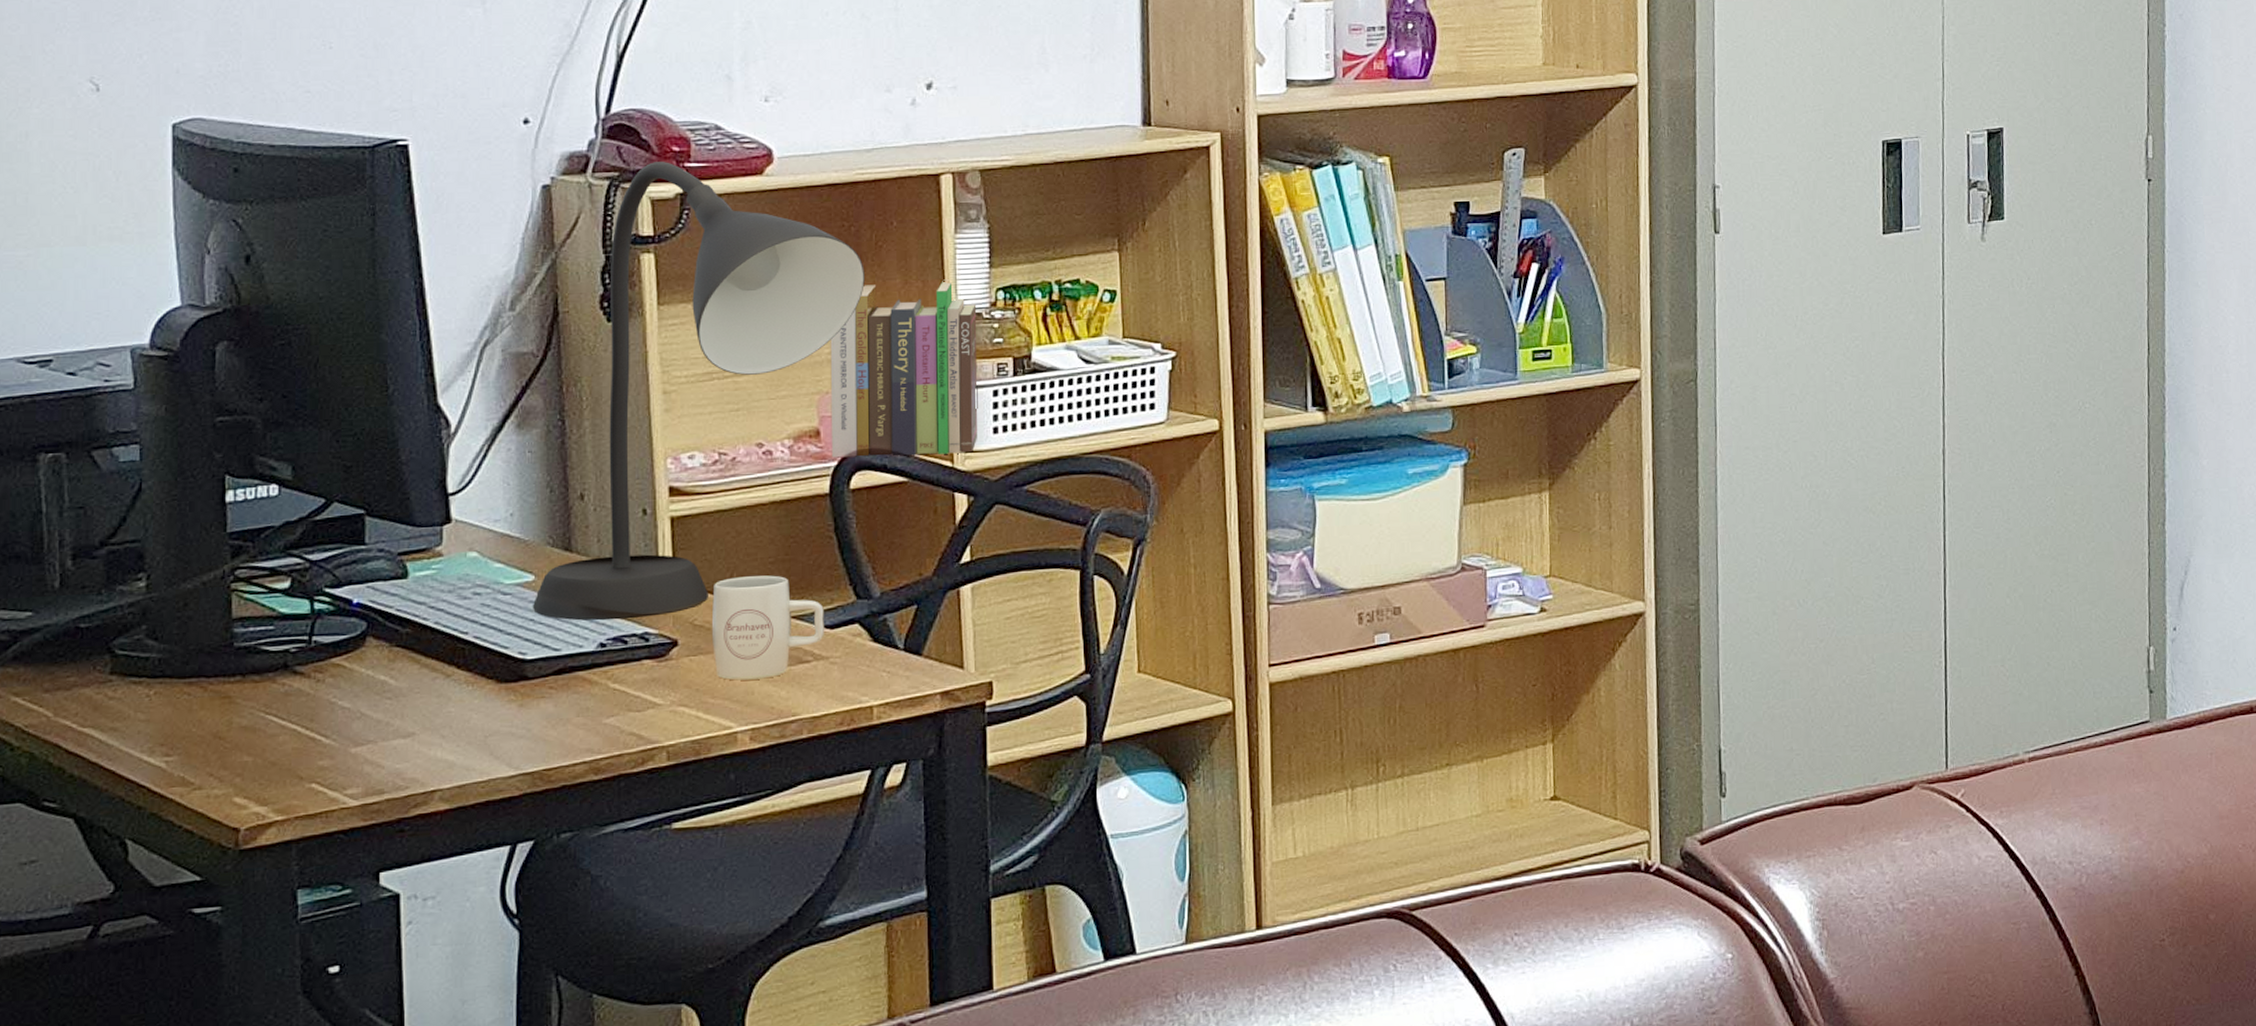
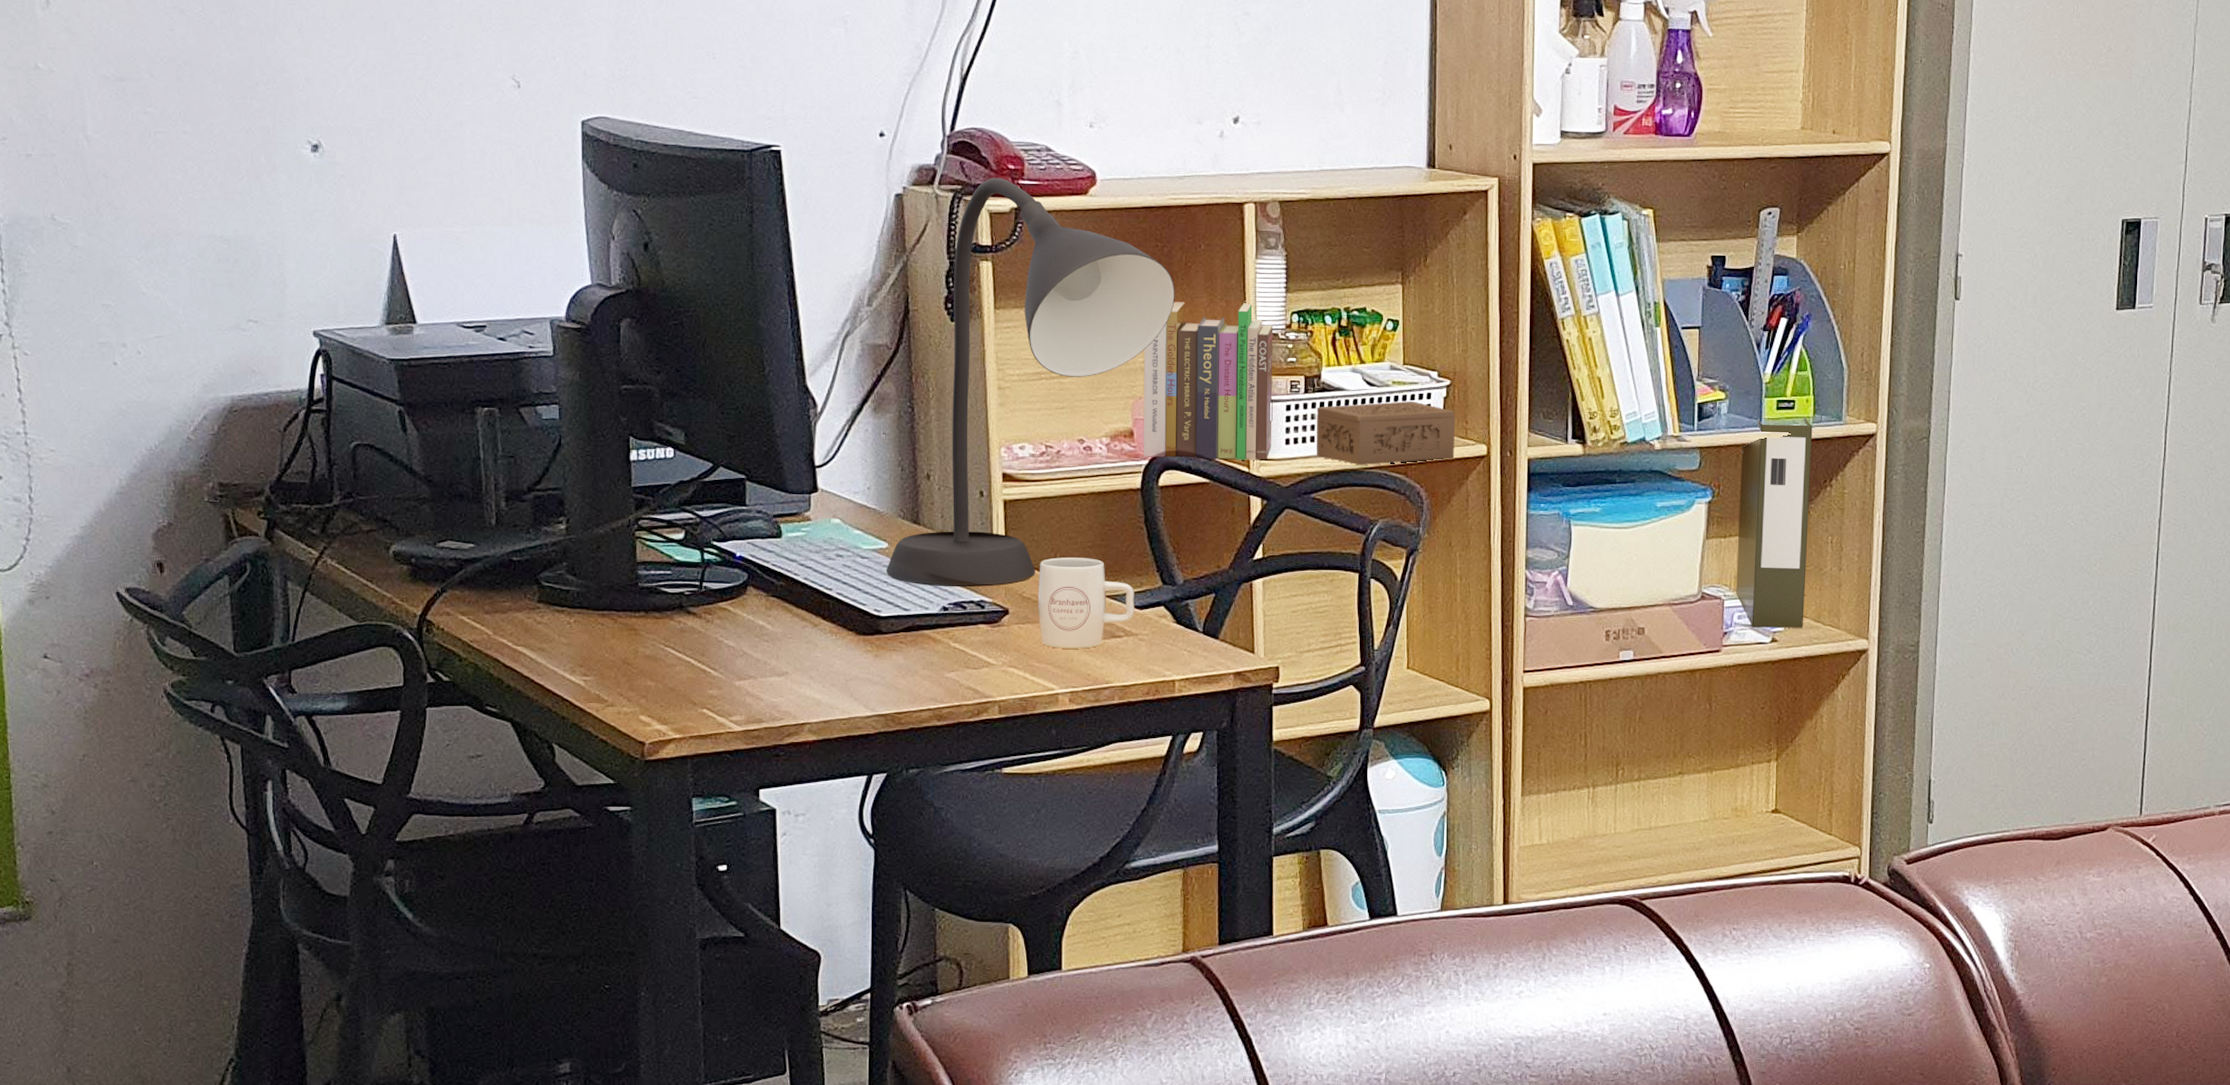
decorative box: none [1027,377,1183,451] -> present [1316,401,1455,465]
binder: none [1497,365,1574,598] -> present [1736,415,1813,628]

